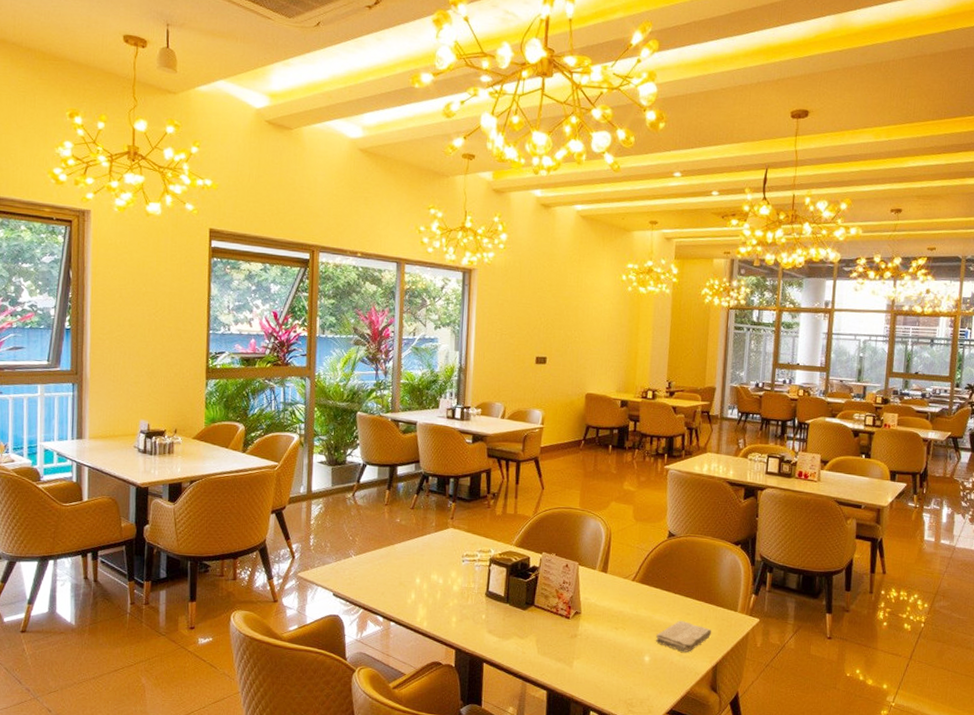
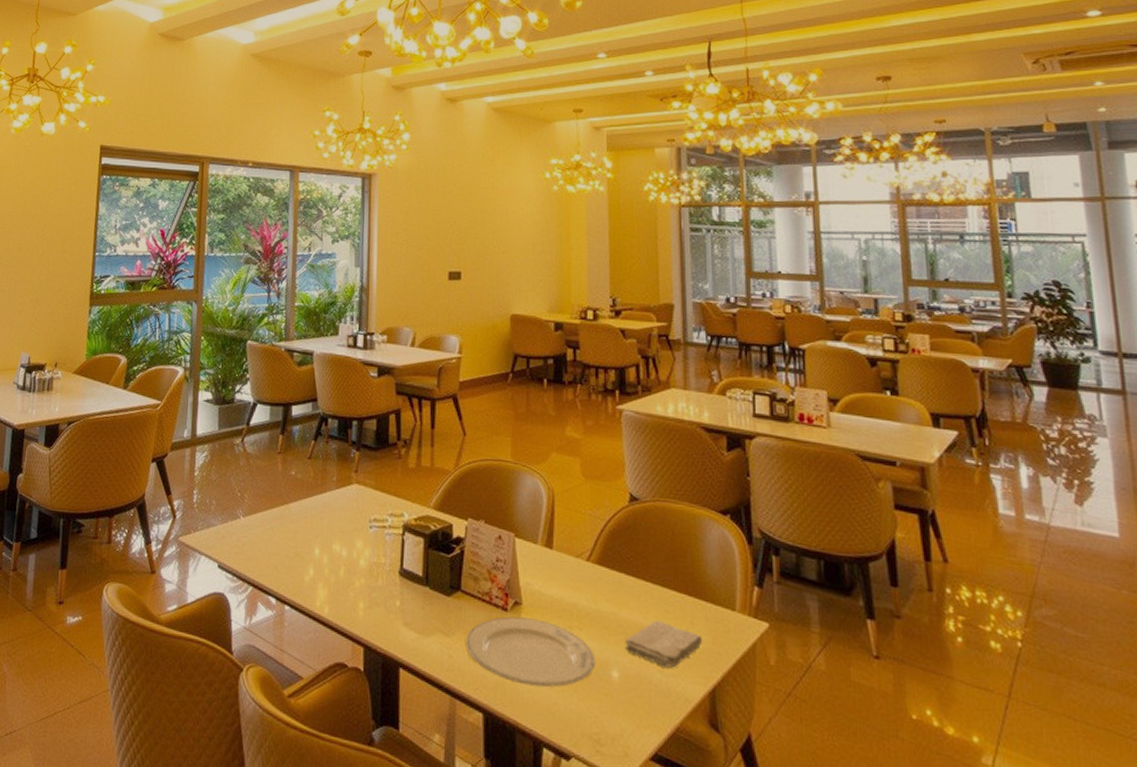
plate: none [536,622,633,671] -> present [466,616,594,688]

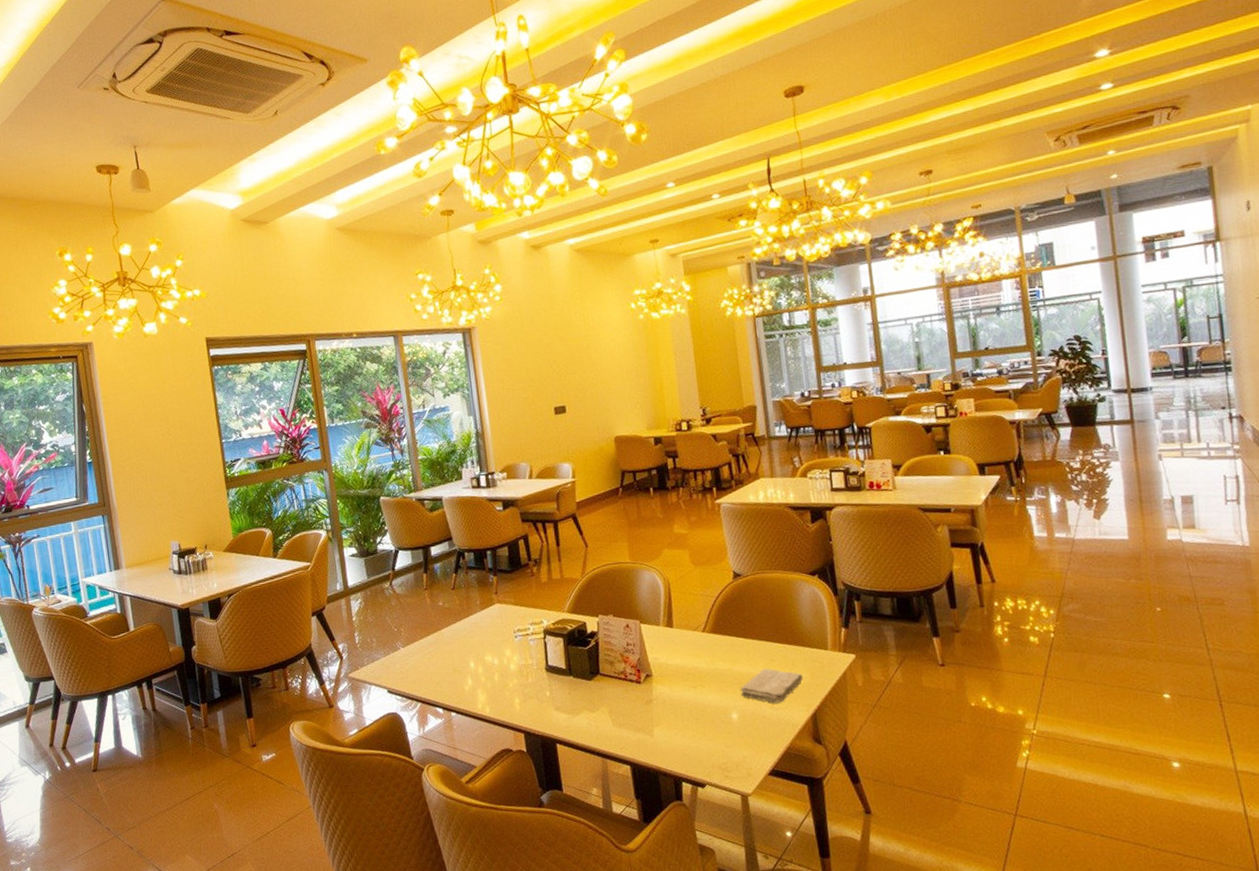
plate: present [466,616,594,688] -> none [609,685,717,738]

